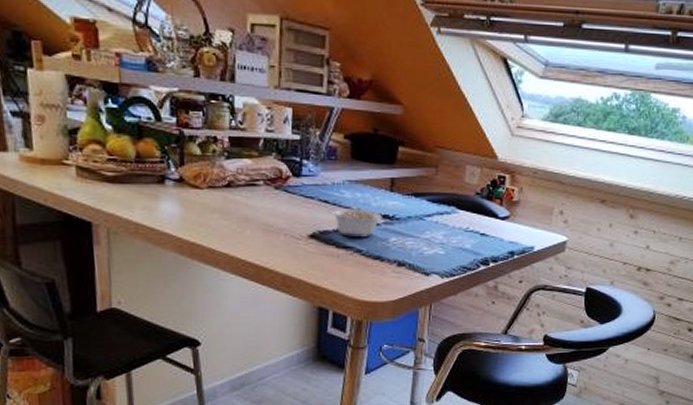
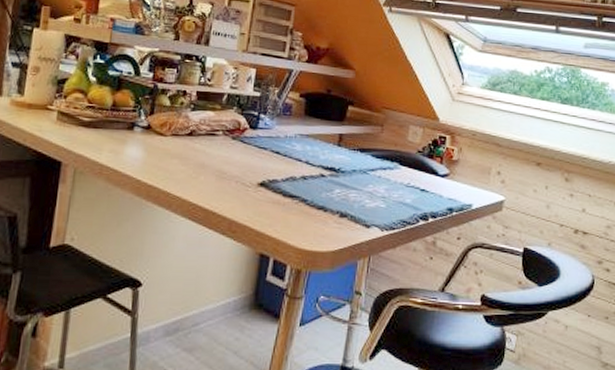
legume: present [327,208,382,237] -> none [278,159,329,187]

